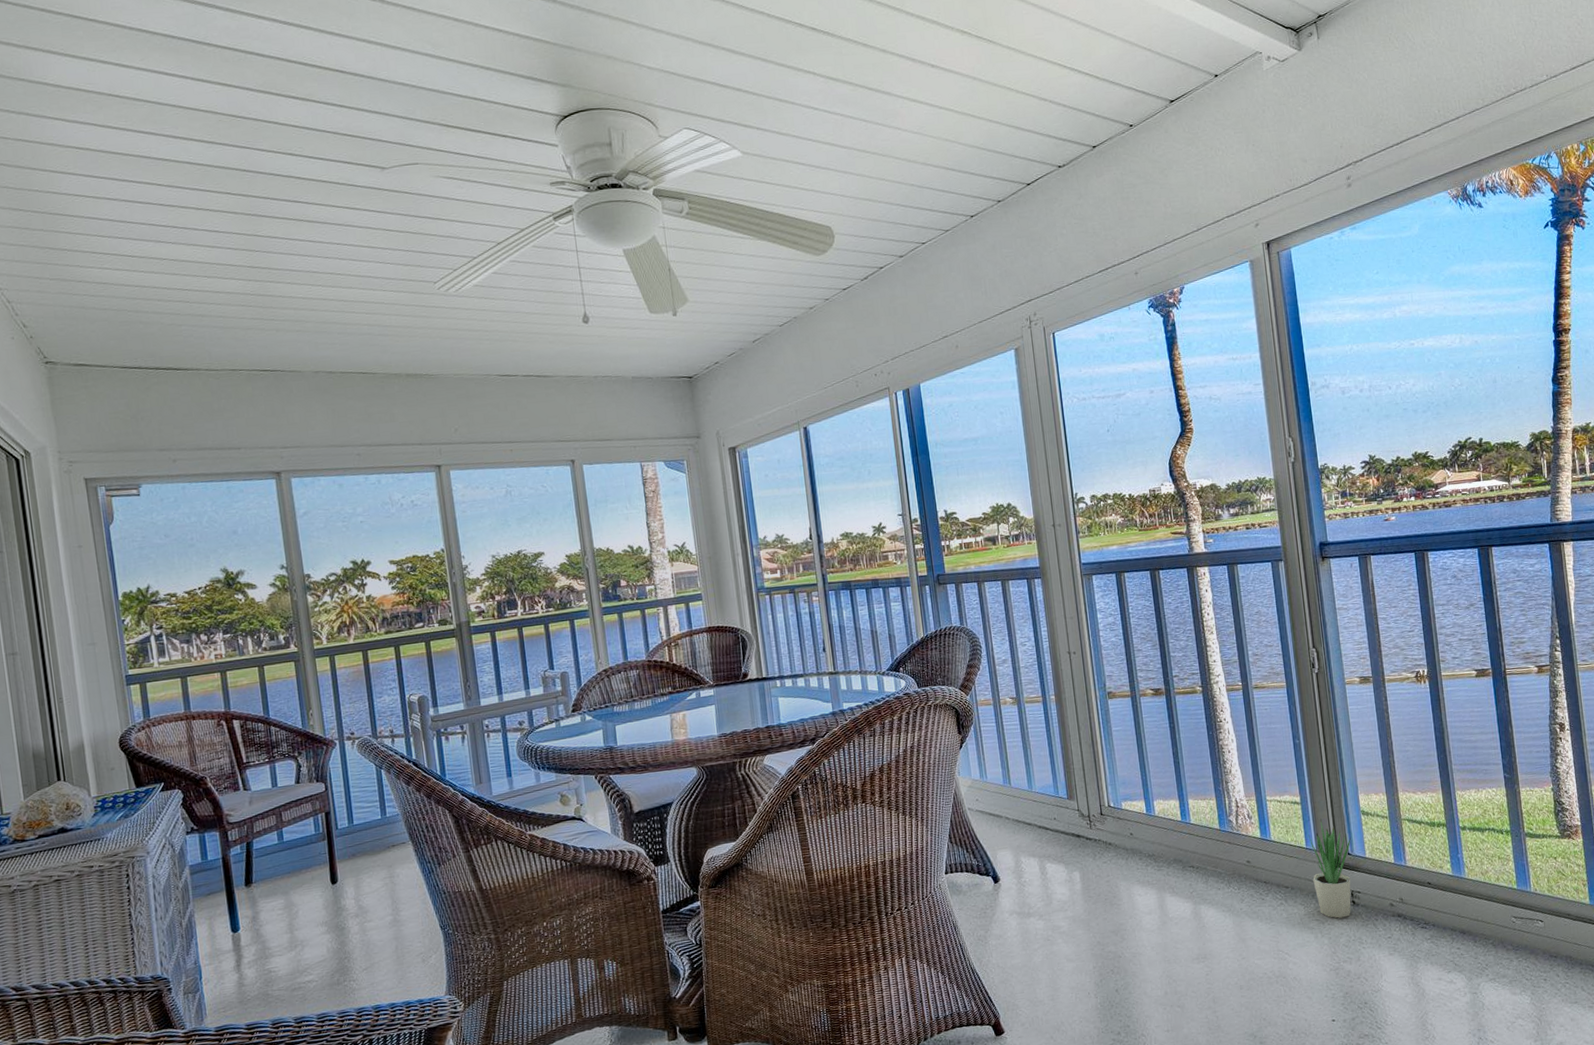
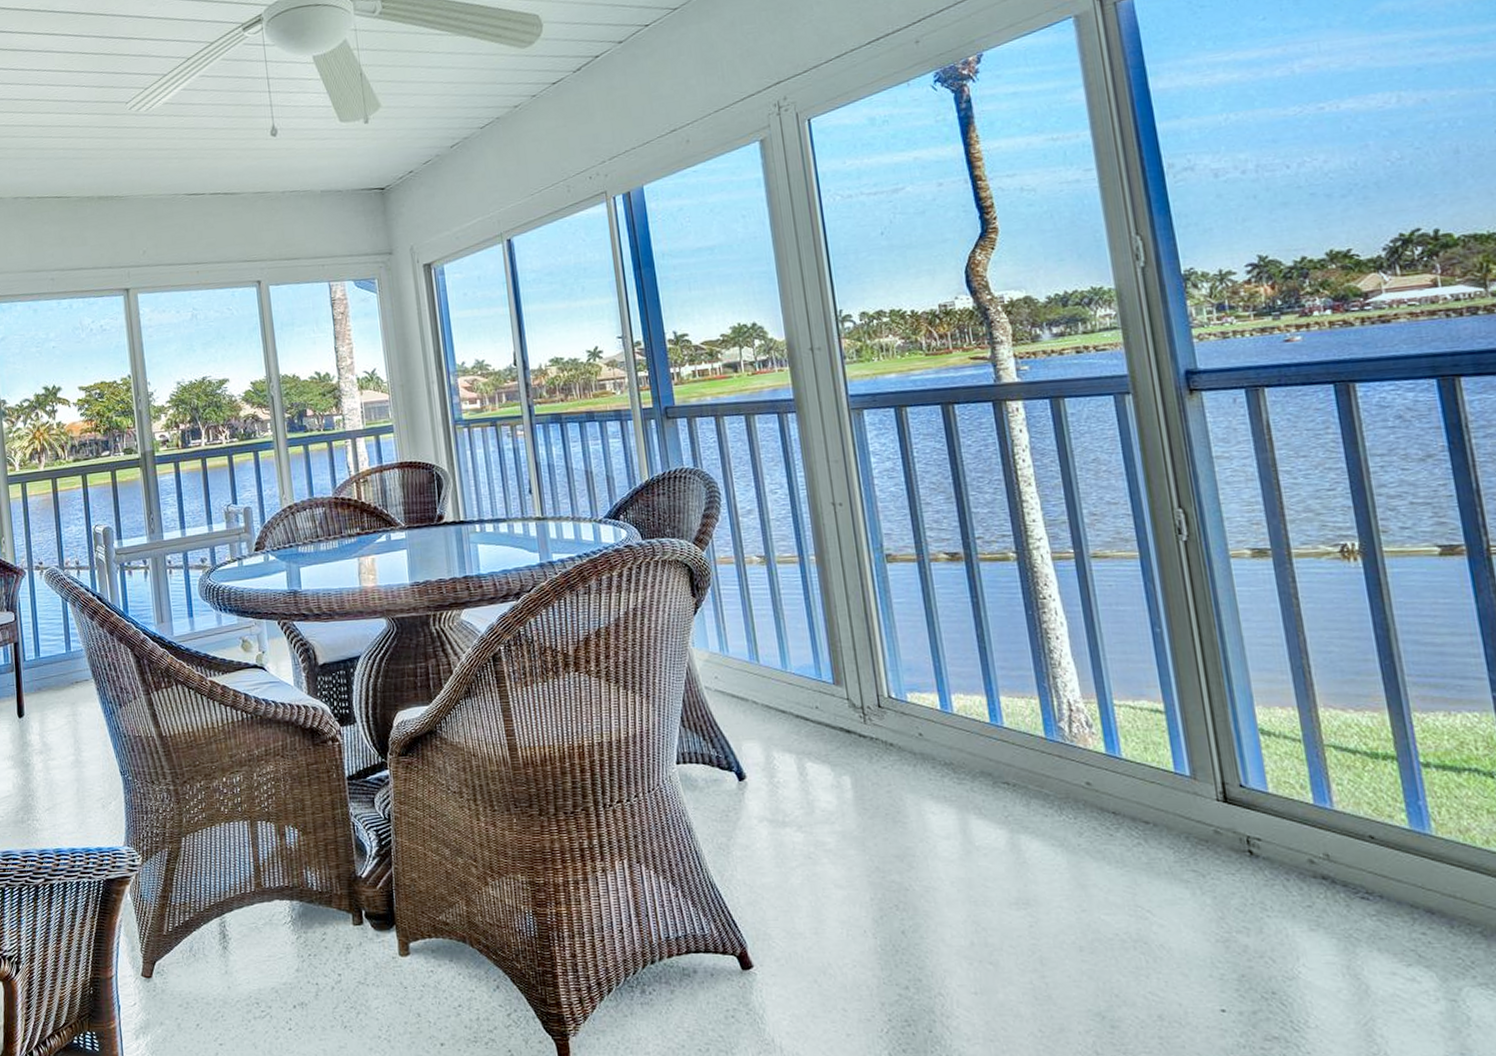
potted plant: present [1308,818,1351,919] -> none [1177,734,1247,872]

